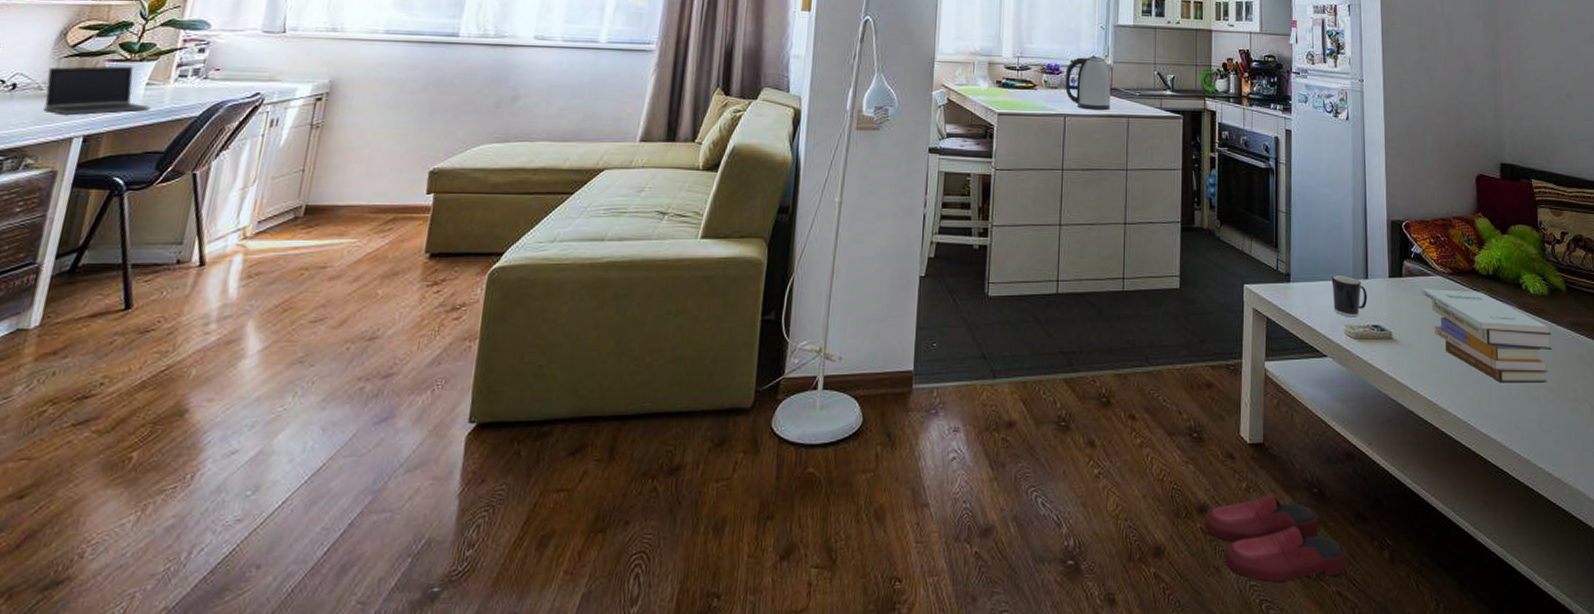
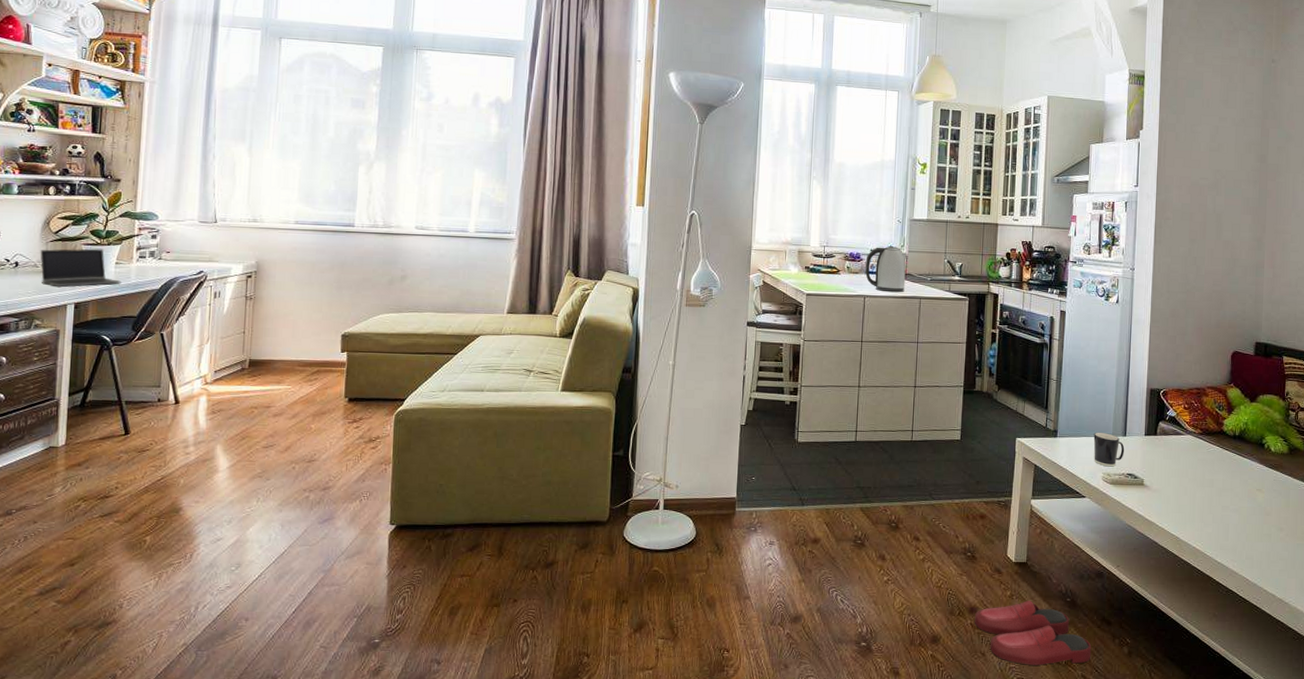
books: present [1420,287,1553,383] -> none [1172,444,1287,524]

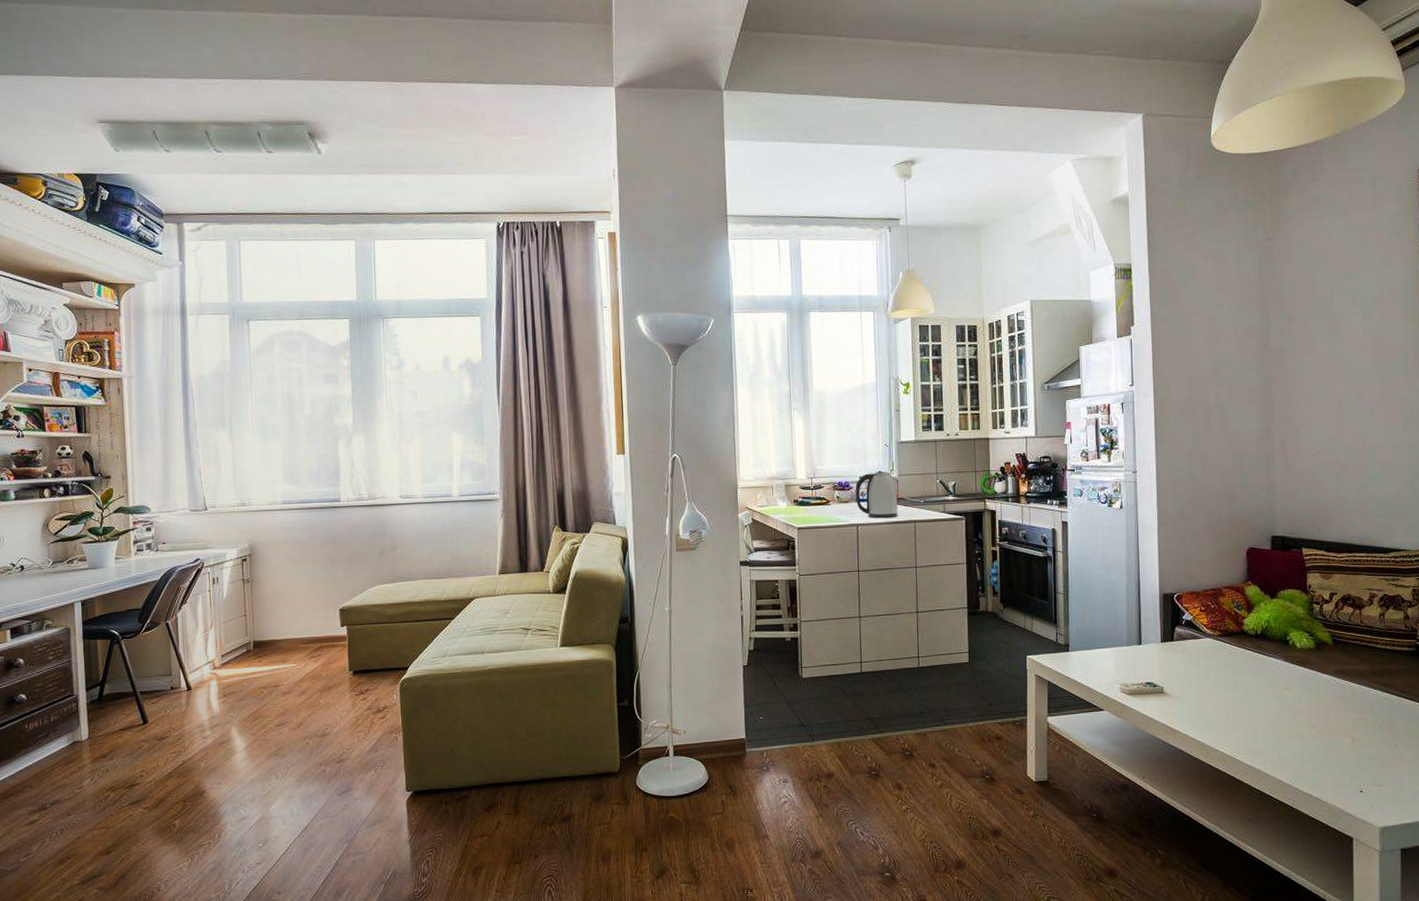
laptop computer: present [40,248,121,287] -> none [42,546,123,586]
slippers: present [974,600,1092,665] -> none [998,818,1123,884]
mug: present [1093,432,1125,467] -> none [1107,642,1141,677]

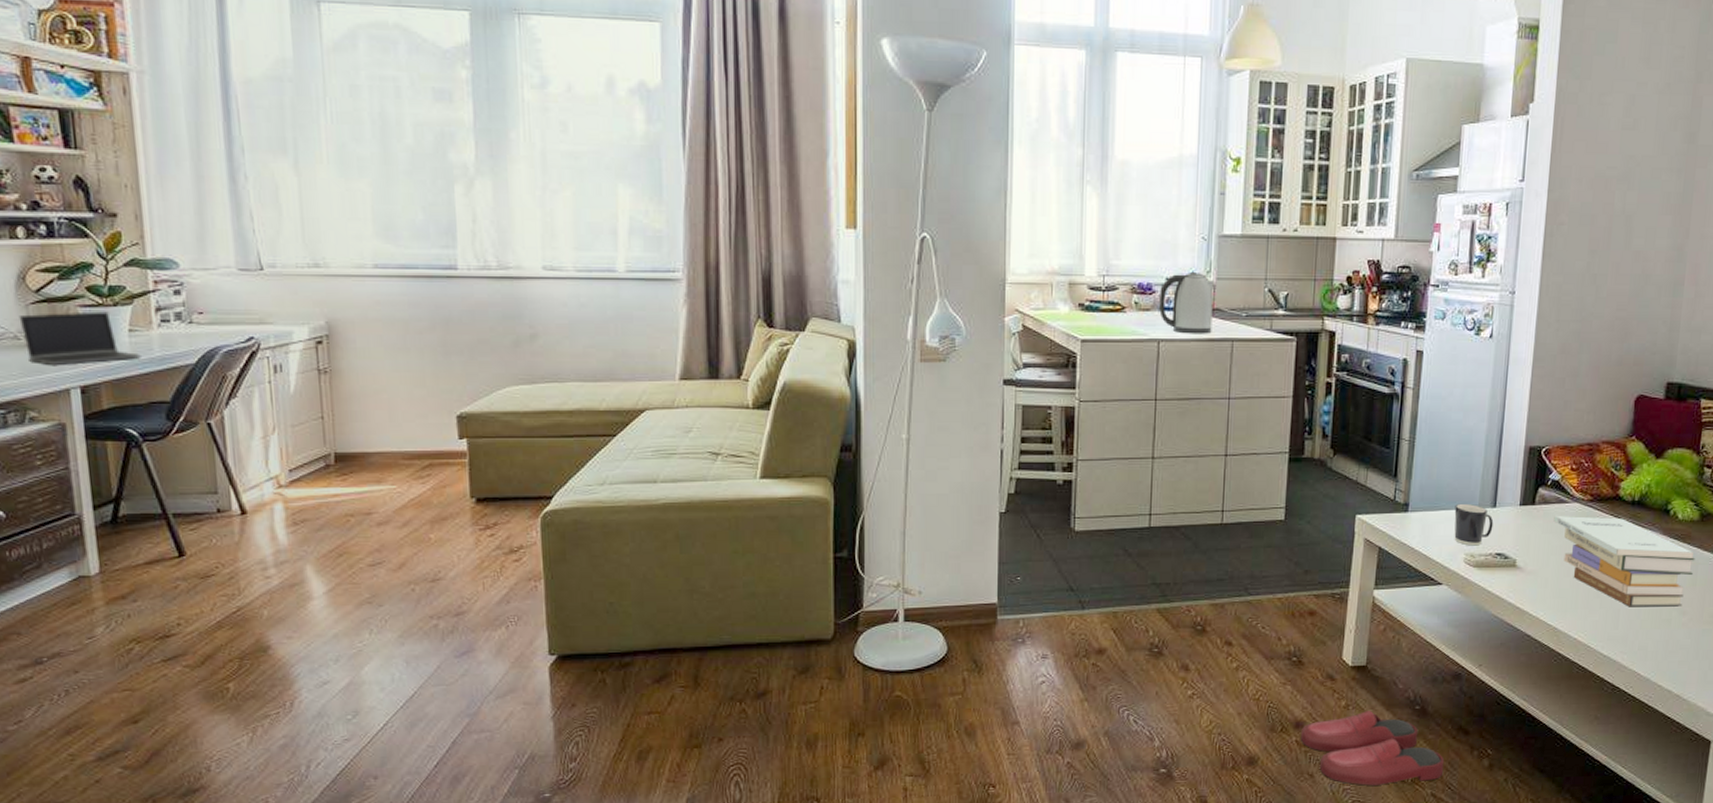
laptop computer: none [42,546,123,586] -> present [18,311,141,365]
slippers: none [998,818,1123,884] -> present [1300,710,1445,786]
mug: none [1107,642,1141,677] -> present [1454,503,1494,546]
books: none [1191,649,1317,724] -> present [1553,515,1695,607]

